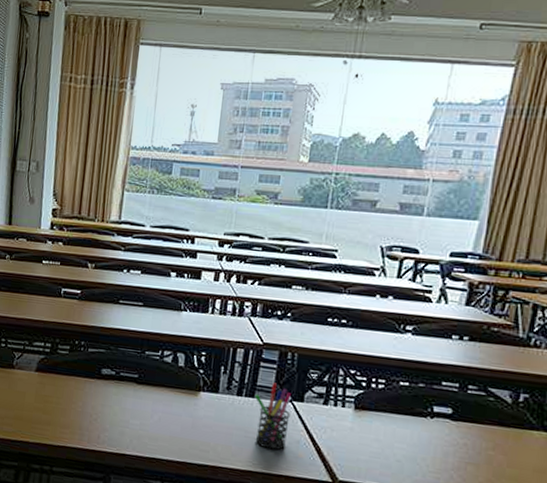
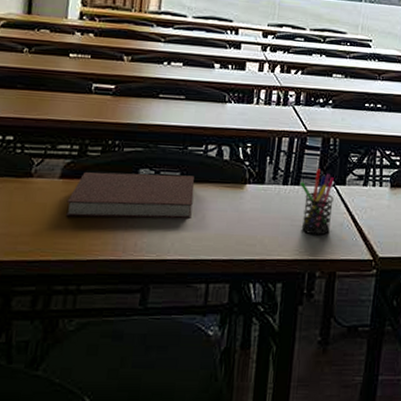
notebook: none [41,368,151,419] -> present [66,172,195,219]

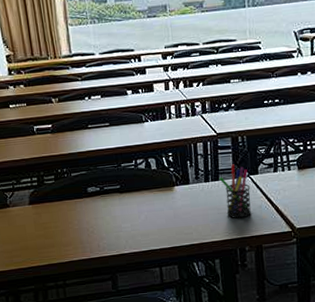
notebook: present [66,172,195,219] -> none [39,187,136,233]

